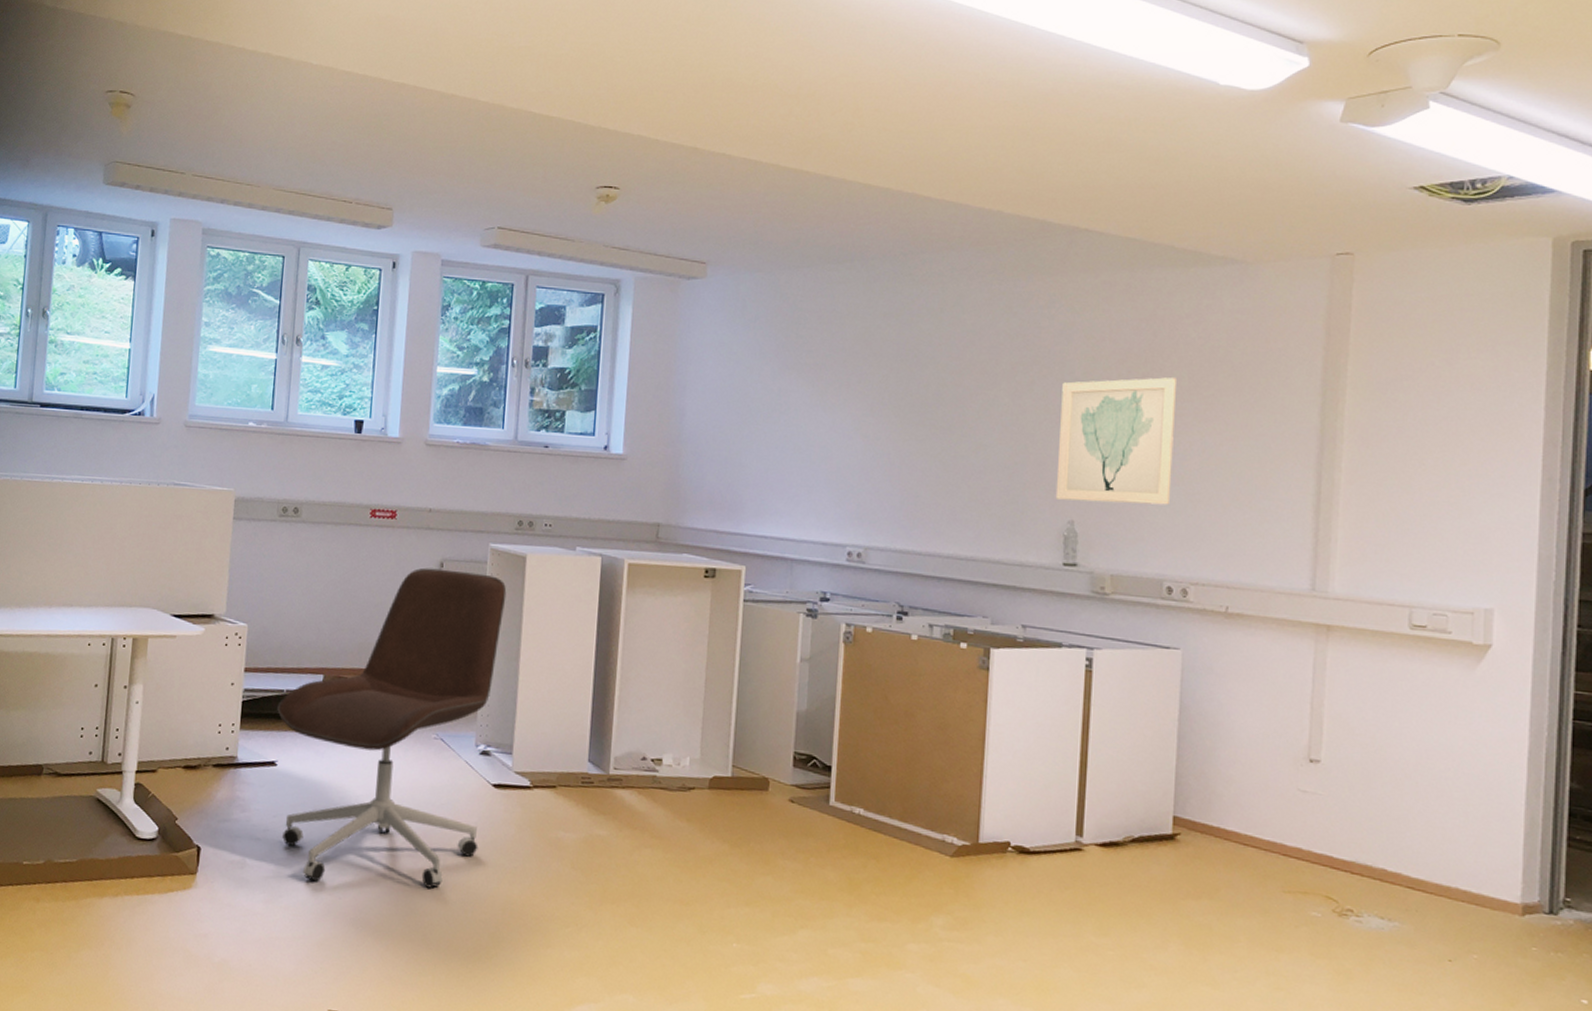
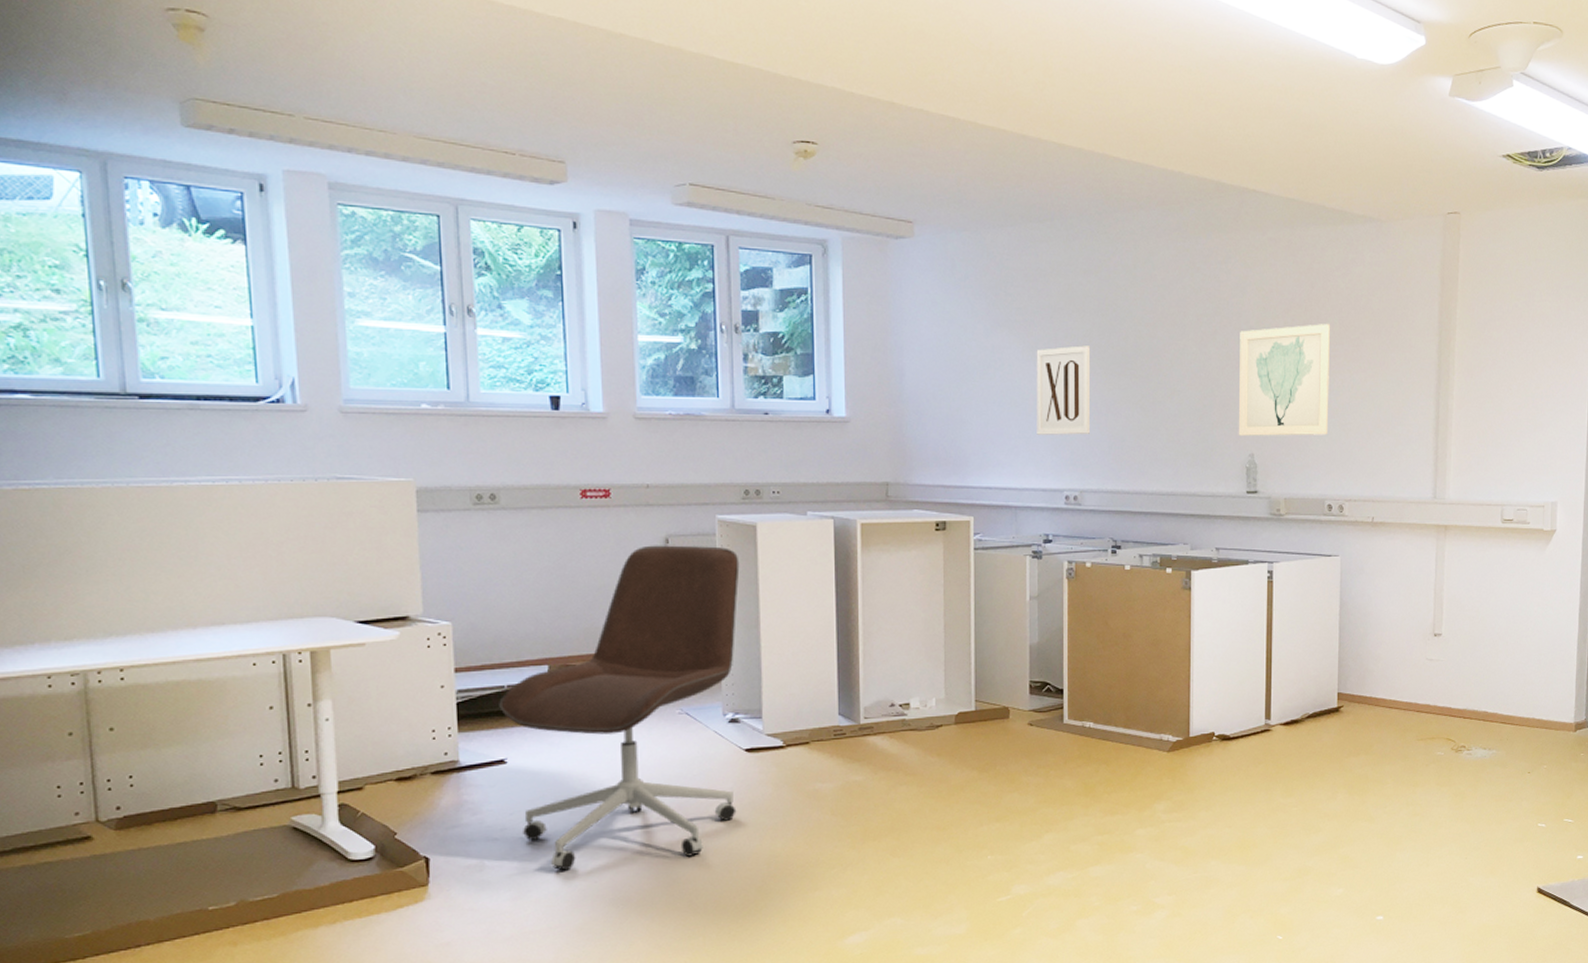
wall art: none [820,392,887,488] -> present [1036,345,1091,435]

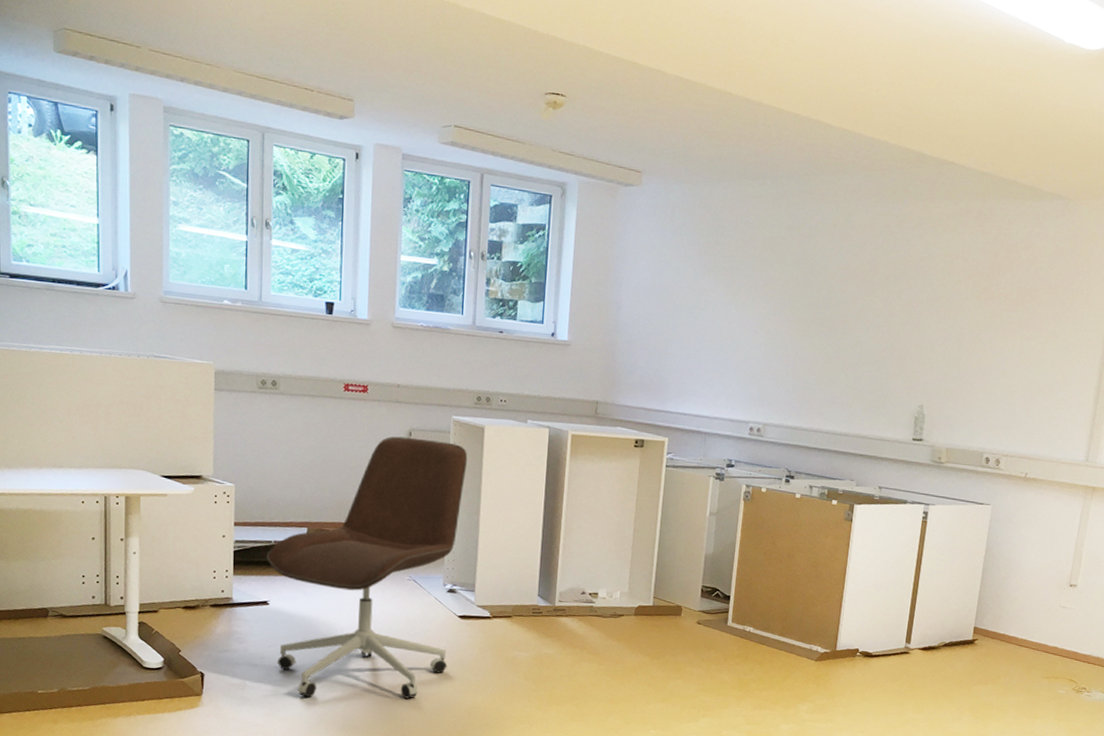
wall art: present [1036,345,1091,435] -> none [730,294,787,375]
wall art: present [1238,324,1330,436] -> none [911,291,1008,394]

